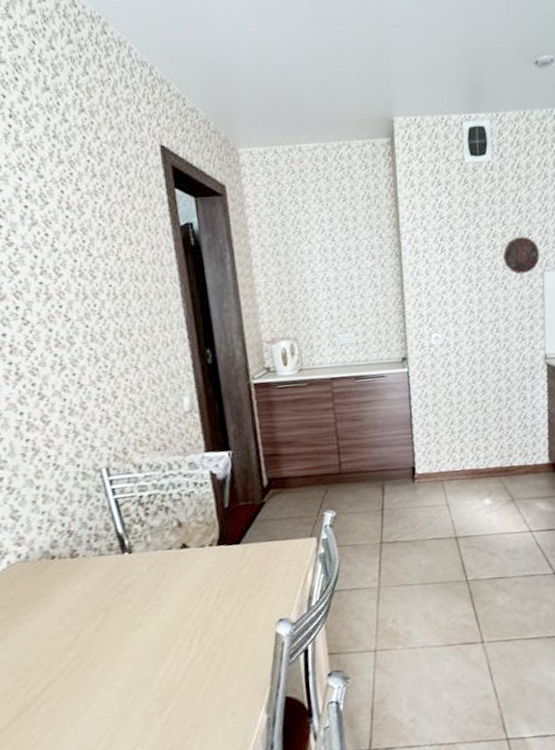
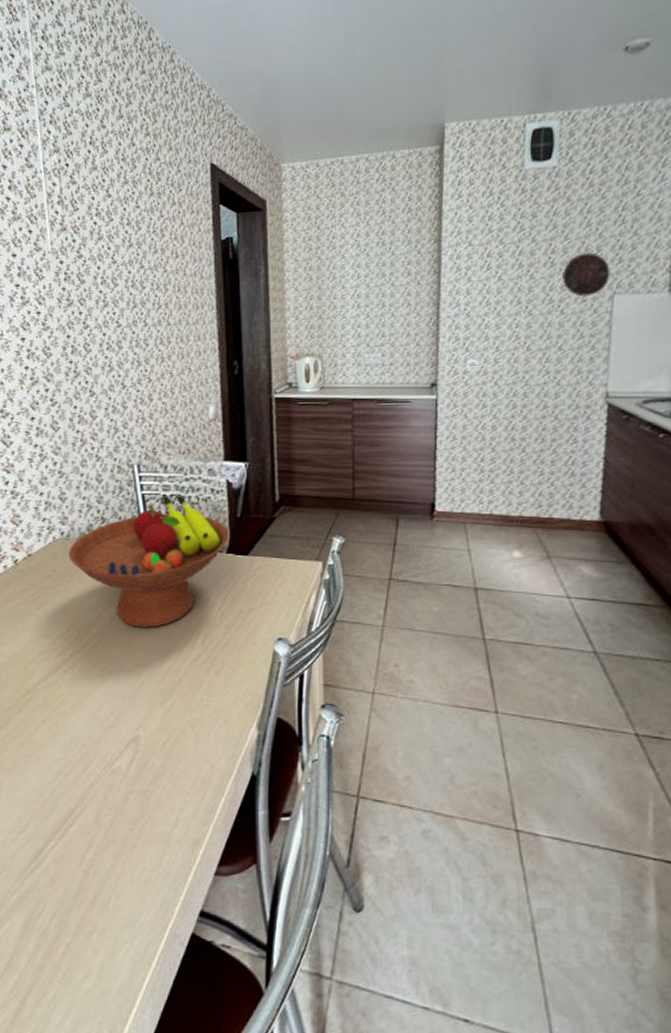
fruit bowl: none [29,493,219,641] -> present [69,494,230,628]

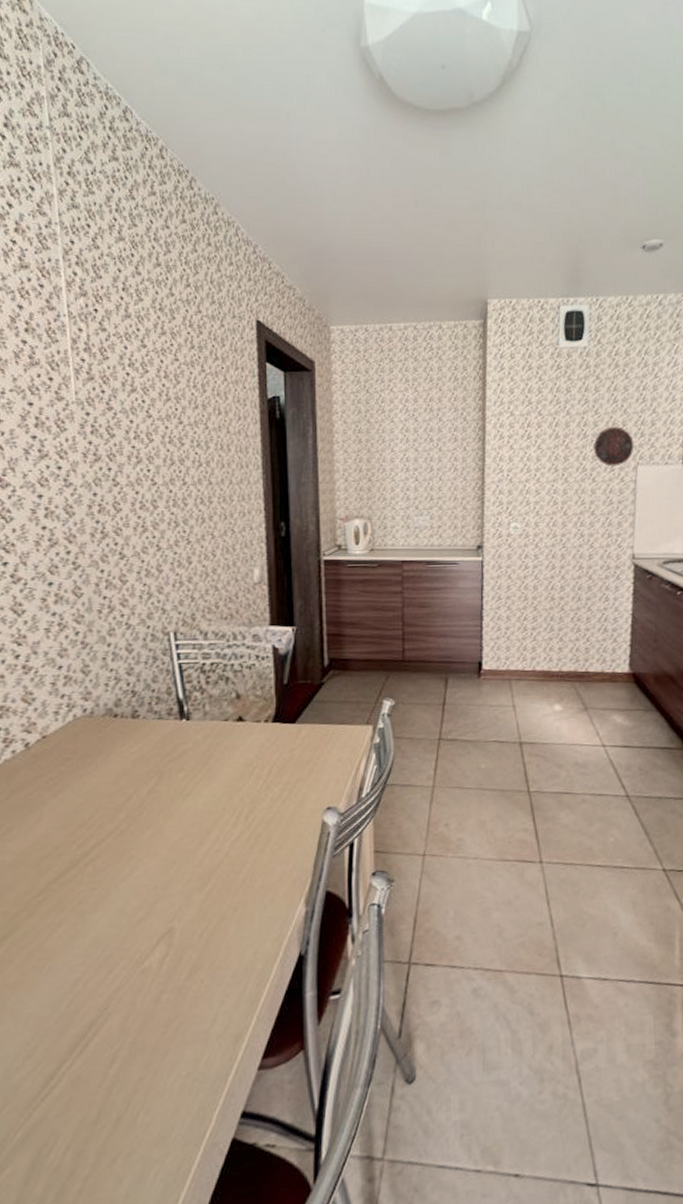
fruit bowl: present [69,494,230,628] -> none [92,662,276,809]

